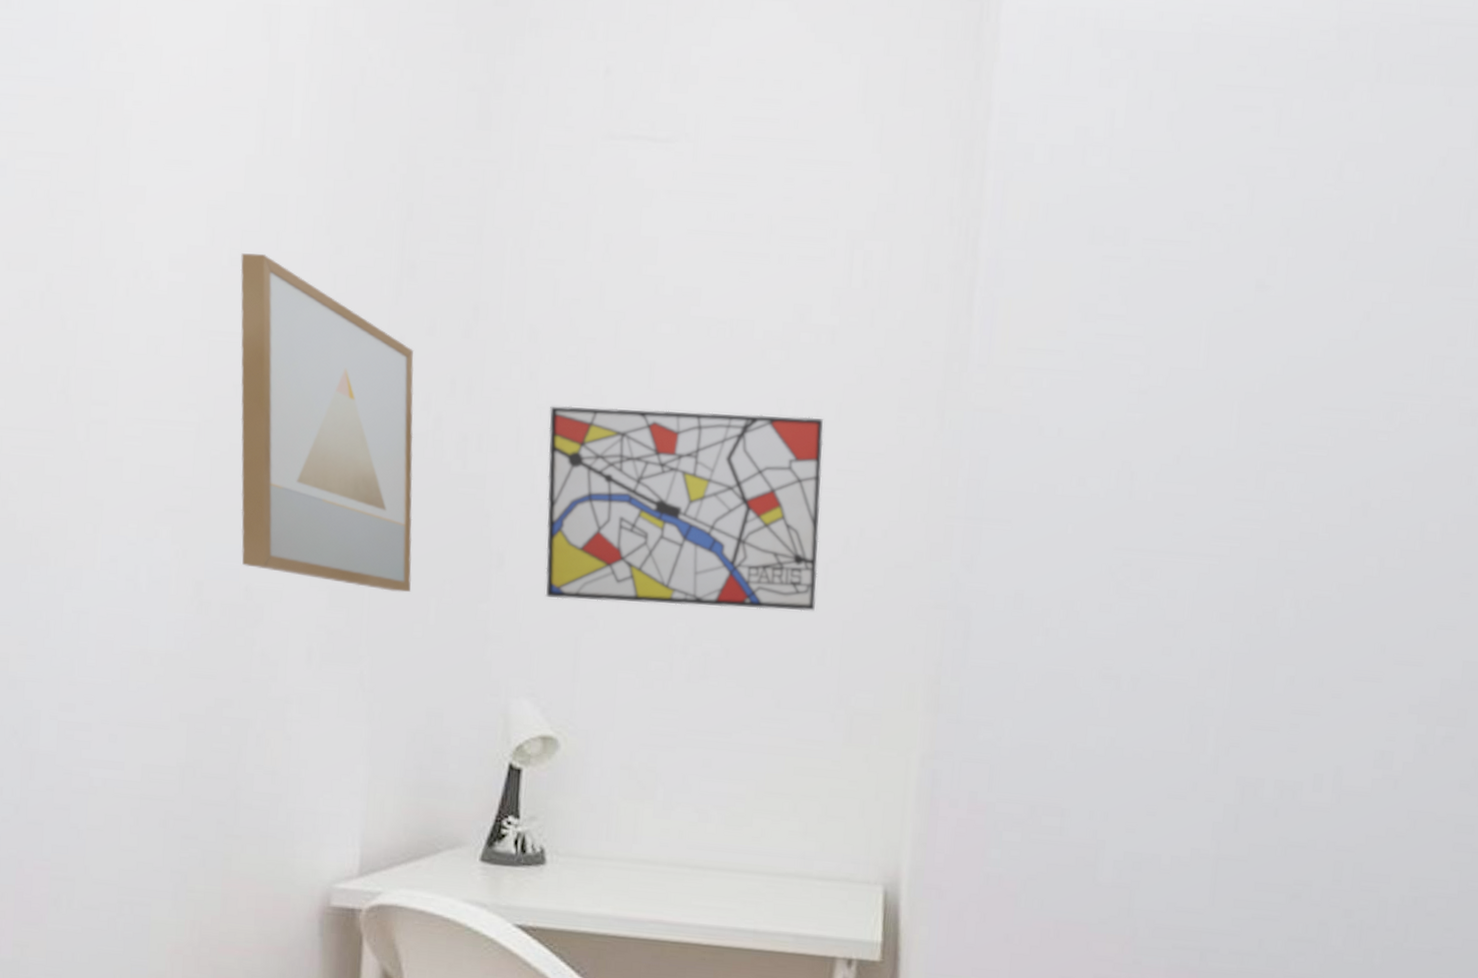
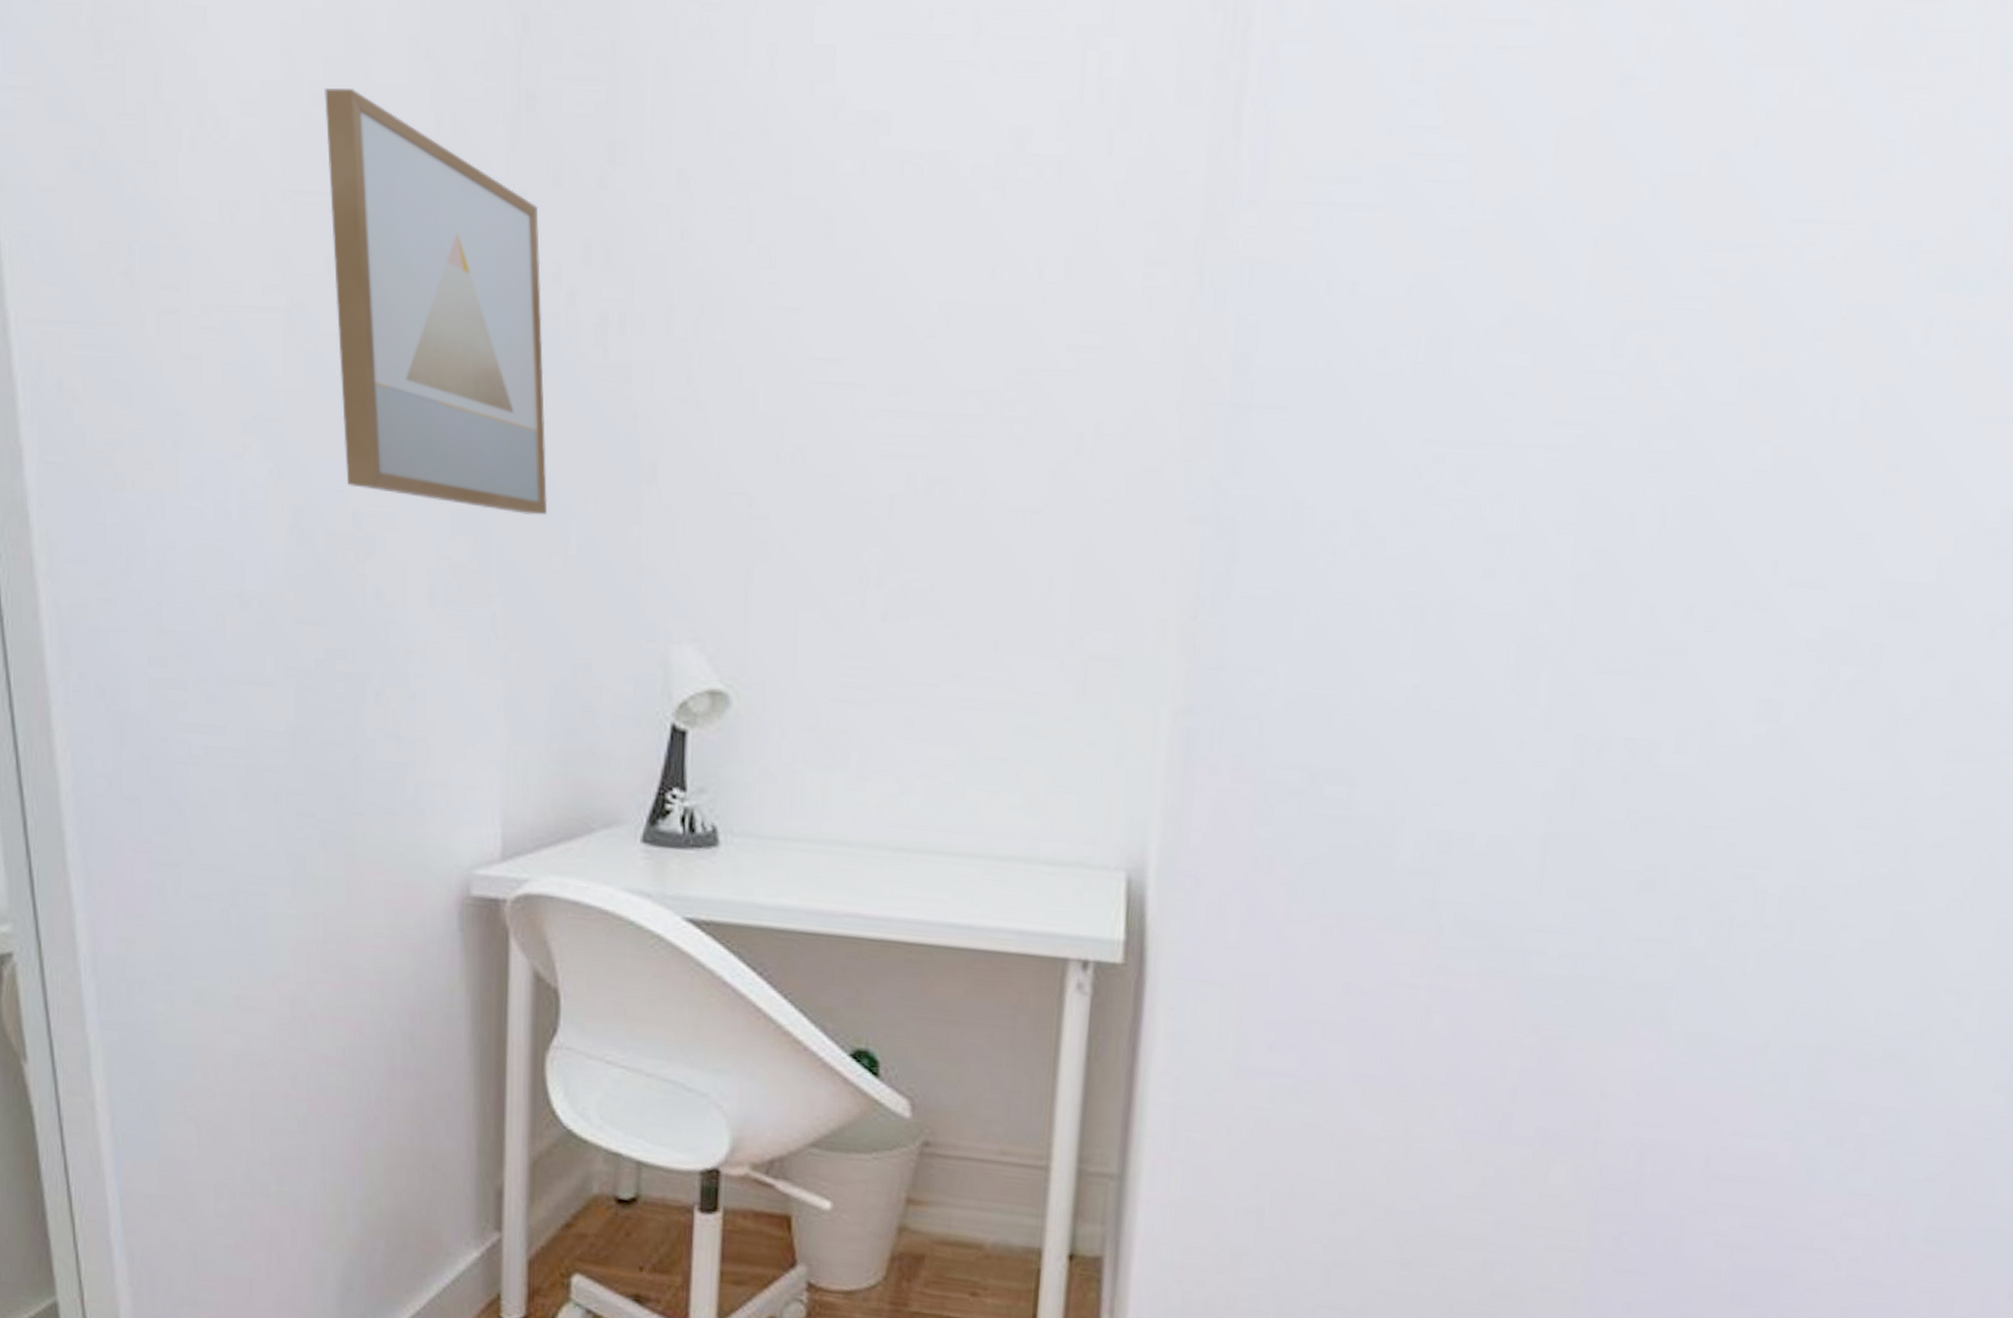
wall art: present [545,406,824,611] -> none [706,272,1049,530]

